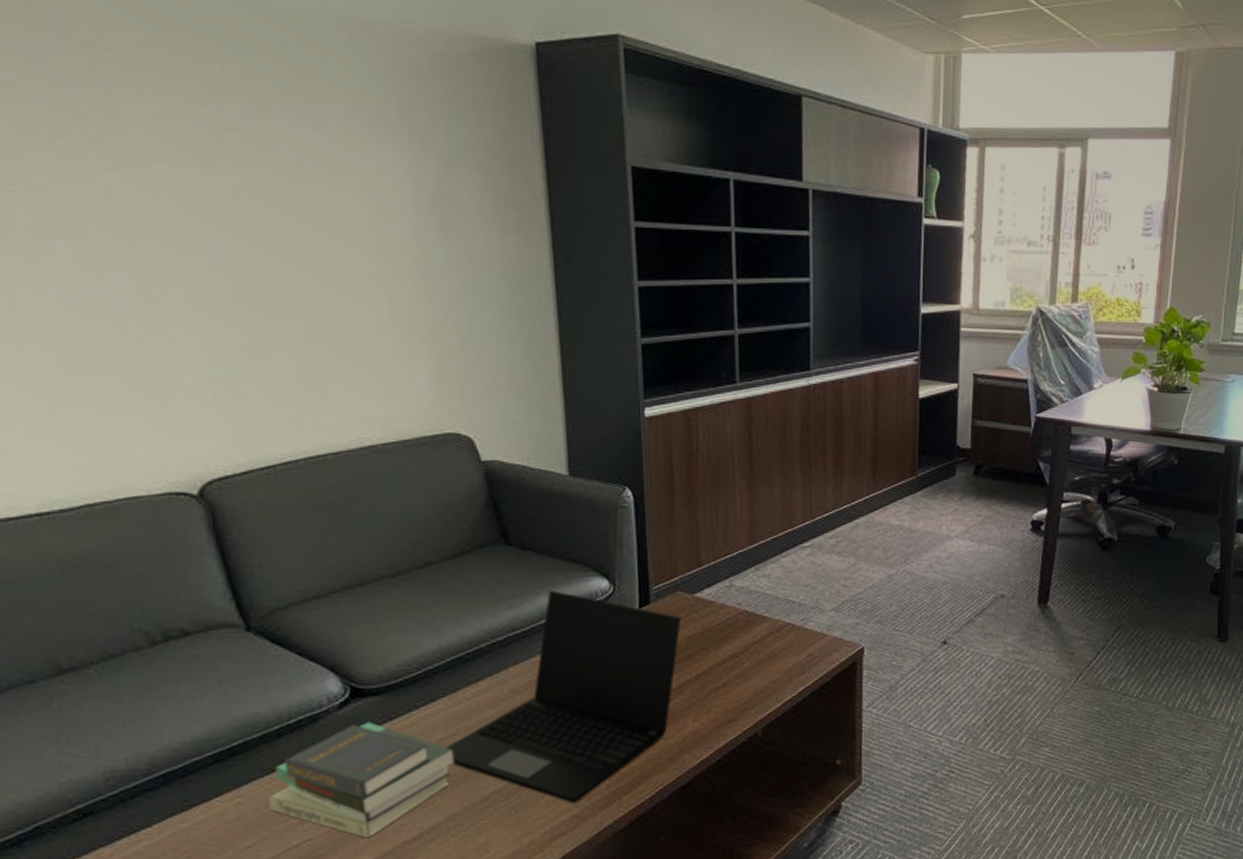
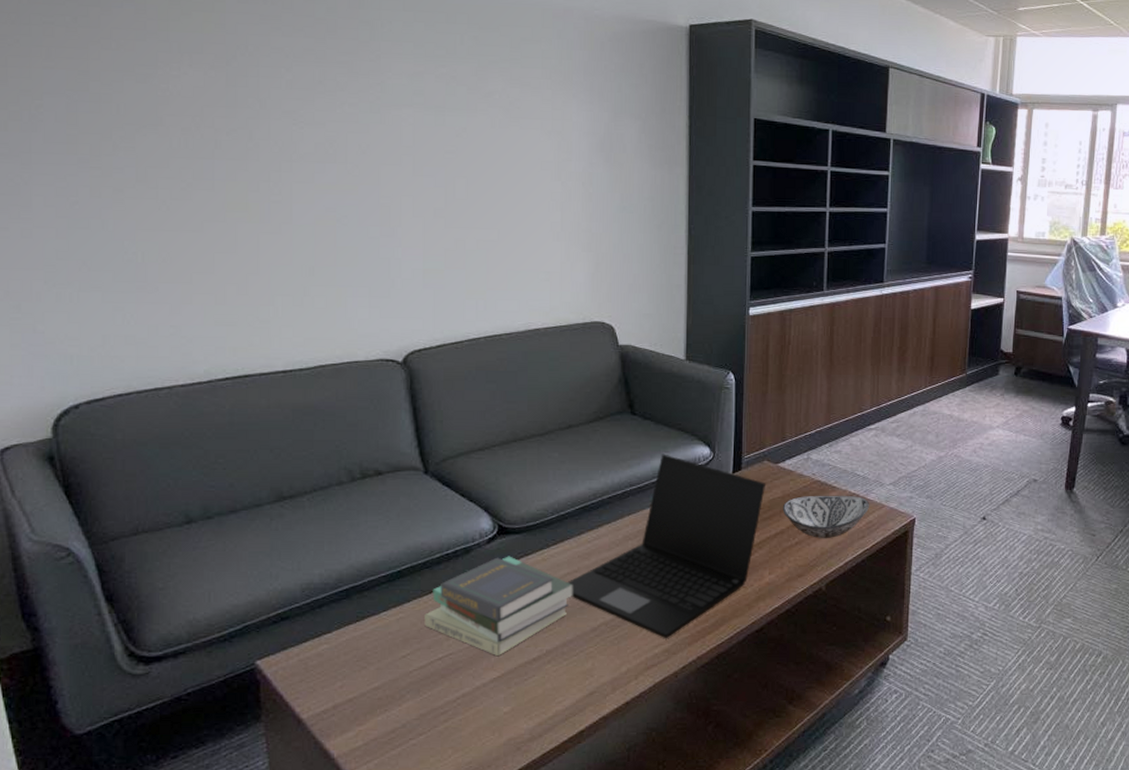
decorative bowl: none [703,625,809,678] -> present [782,495,870,539]

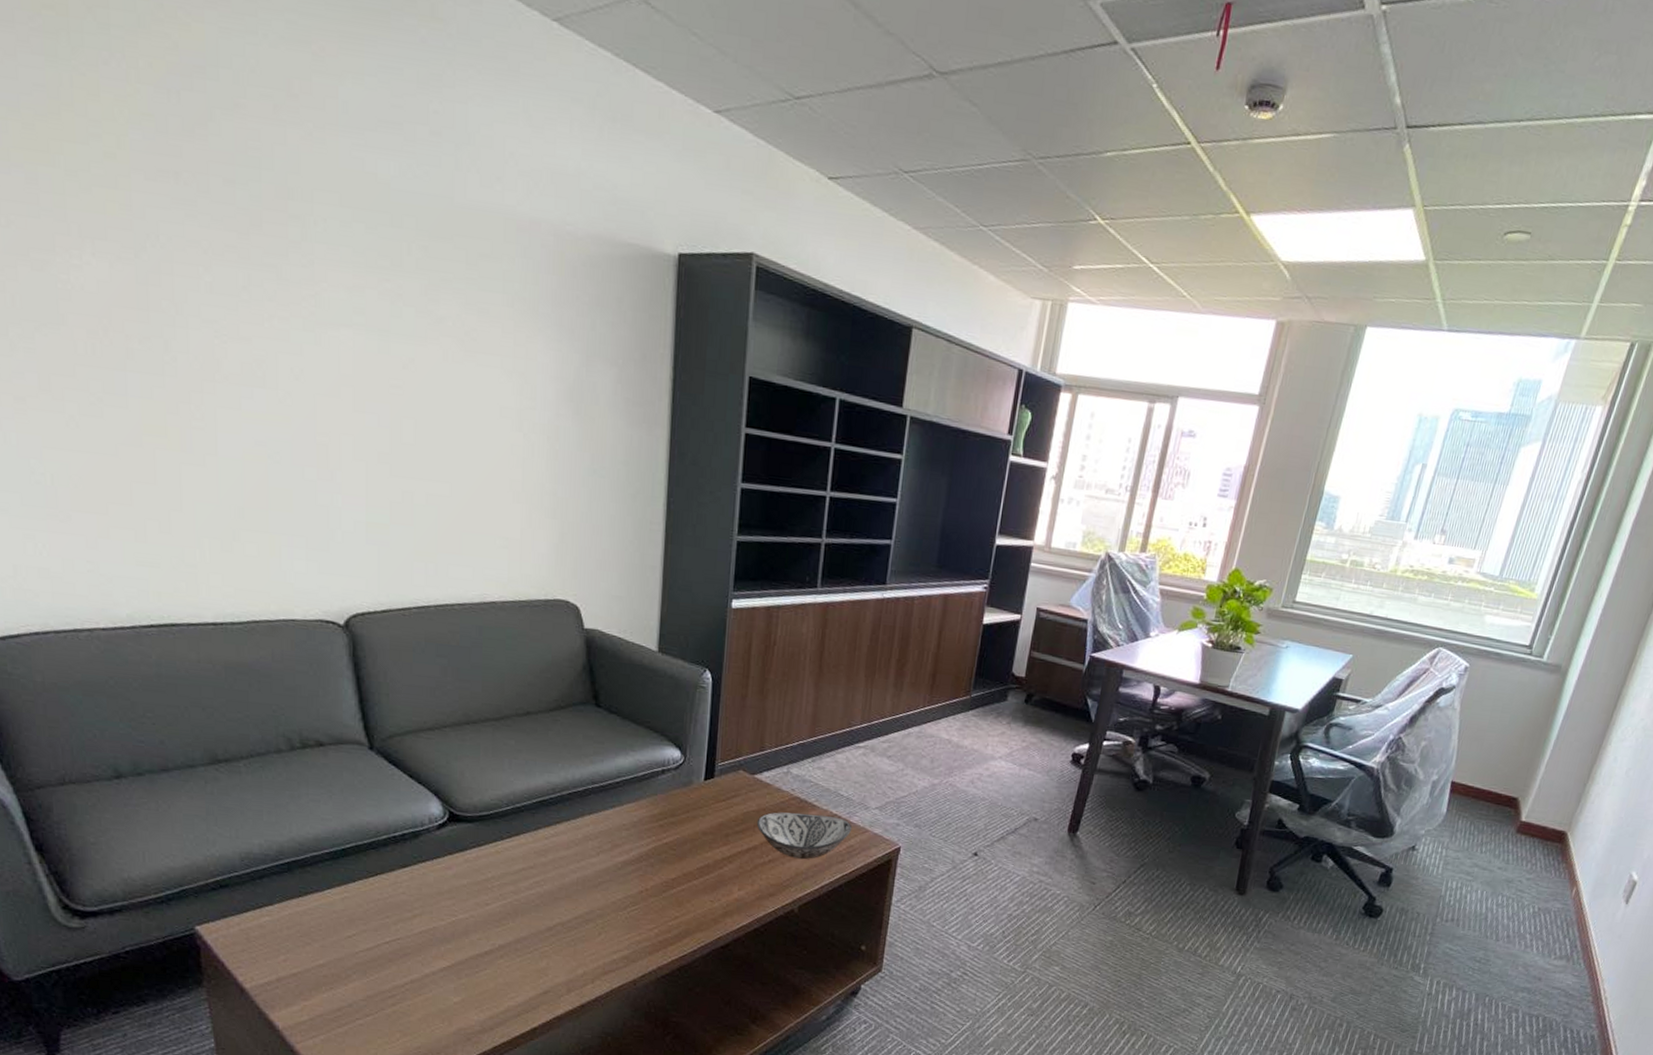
books: present [424,556,573,657] -> none [371,844,529,946]
laptop: present [567,454,765,638] -> none [522,752,740,945]

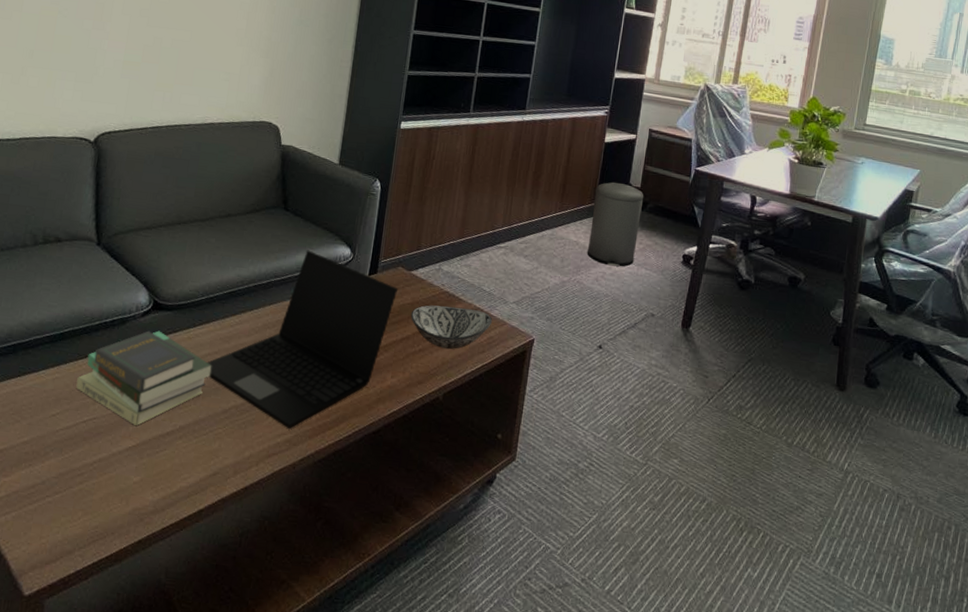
books: none [371,844,529,946] -> present [76,330,212,427]
laptop: none [522,752,740,945] -> present [207,250,398,429]
pedal bin: none [961,670,1029,768] -> present [587,181,644,267]

